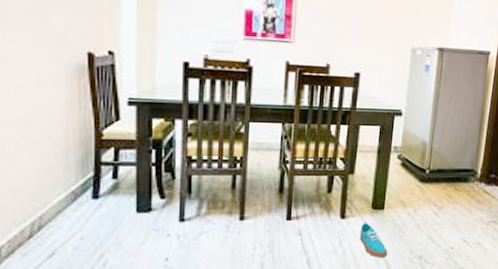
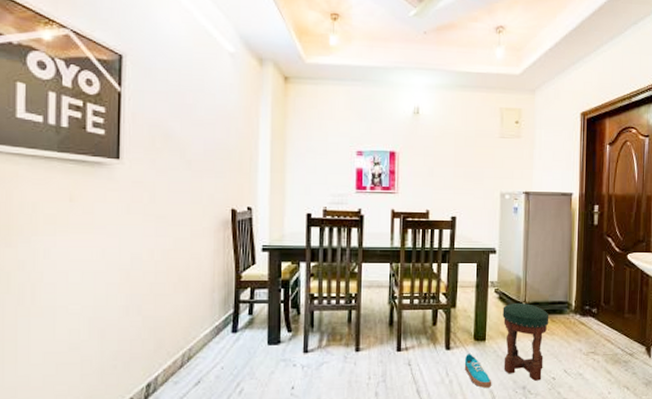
stool: none [401,169,453,250] -> present [502,302,549,381]

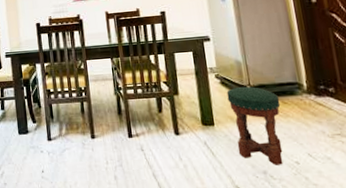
sneaker: present [464,354,492,388] -> none [195,138,229,172]

